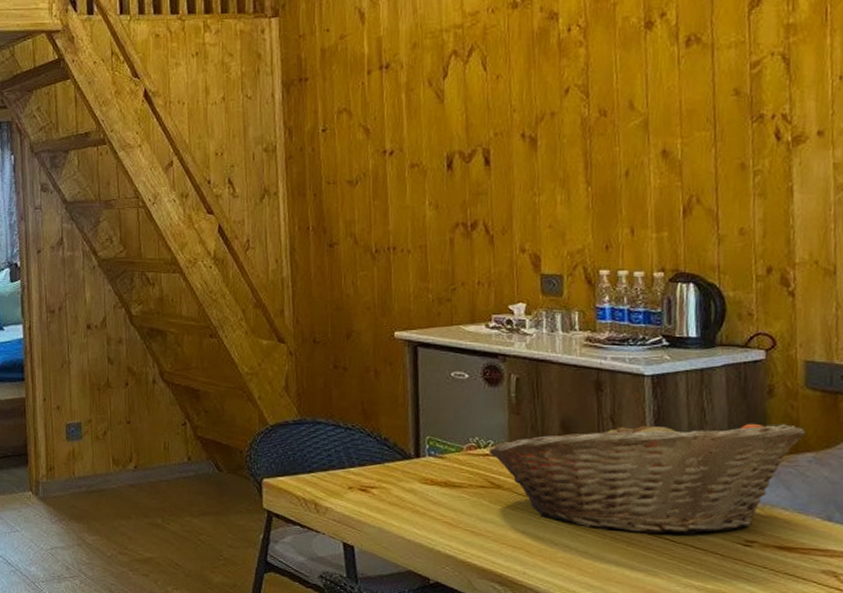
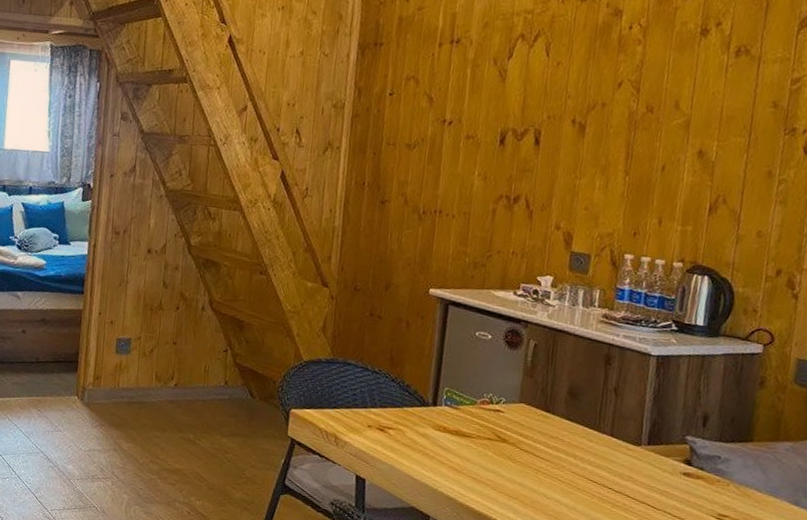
fruit basket: present [489,415,806,535] -> none [500,388,788,505]

